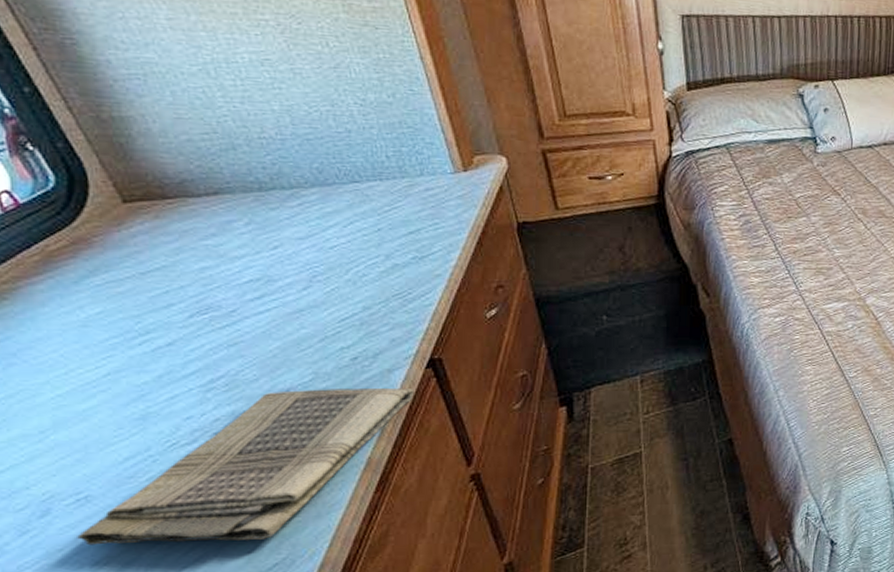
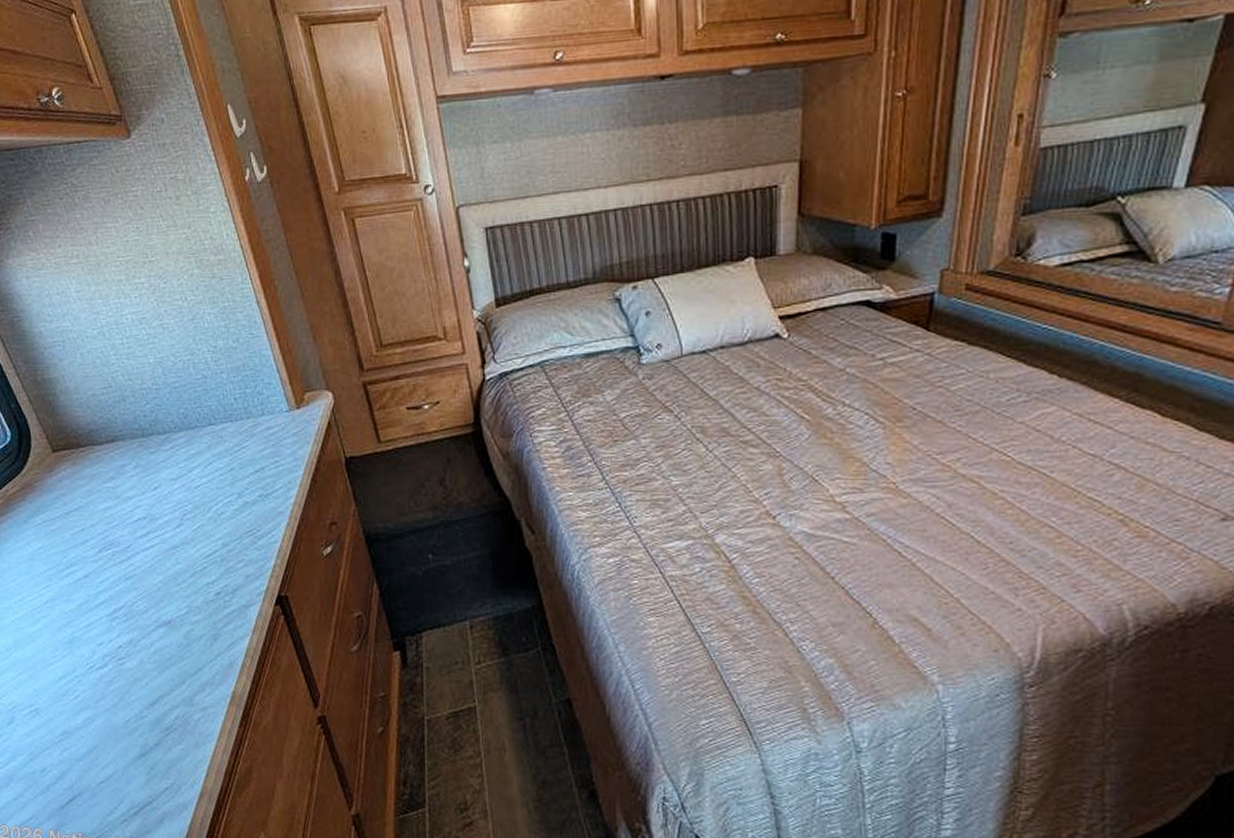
dish towel: present [77,389,414,546] -> none [31,622,267,763]

